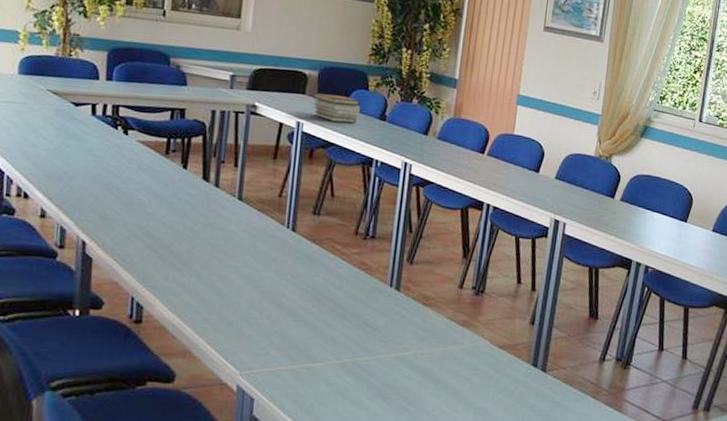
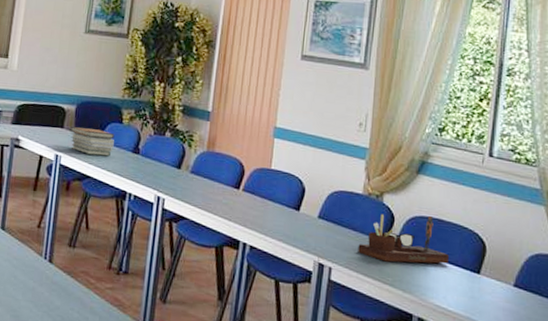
desk organizer: none [589,173,663,216] -> present [358,213,449,264]

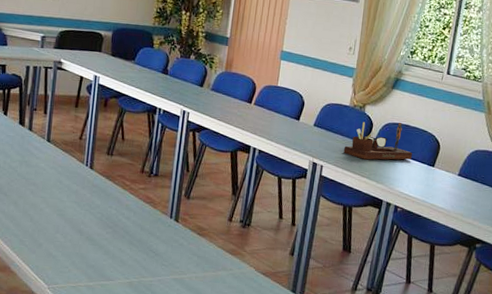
book stack: present [70,127,115,157] -> none [107,51,147,77]

